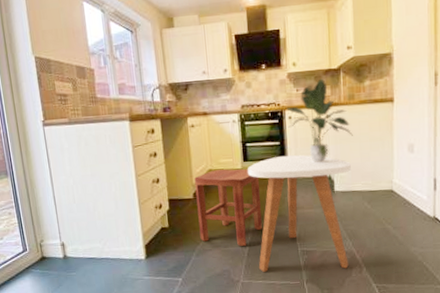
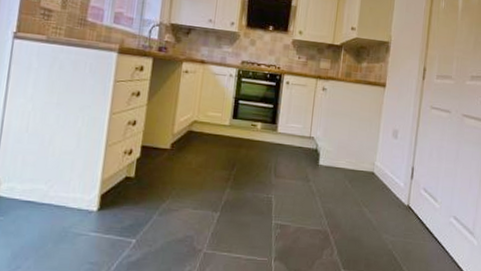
stool: present [194,169,262,246] -> none [168,121,246,210]
side table: present [248,155,351,273] -> none [226,119,338,249]
potted plant: present [286,78,353,163] -> none [284,51,345,134]

